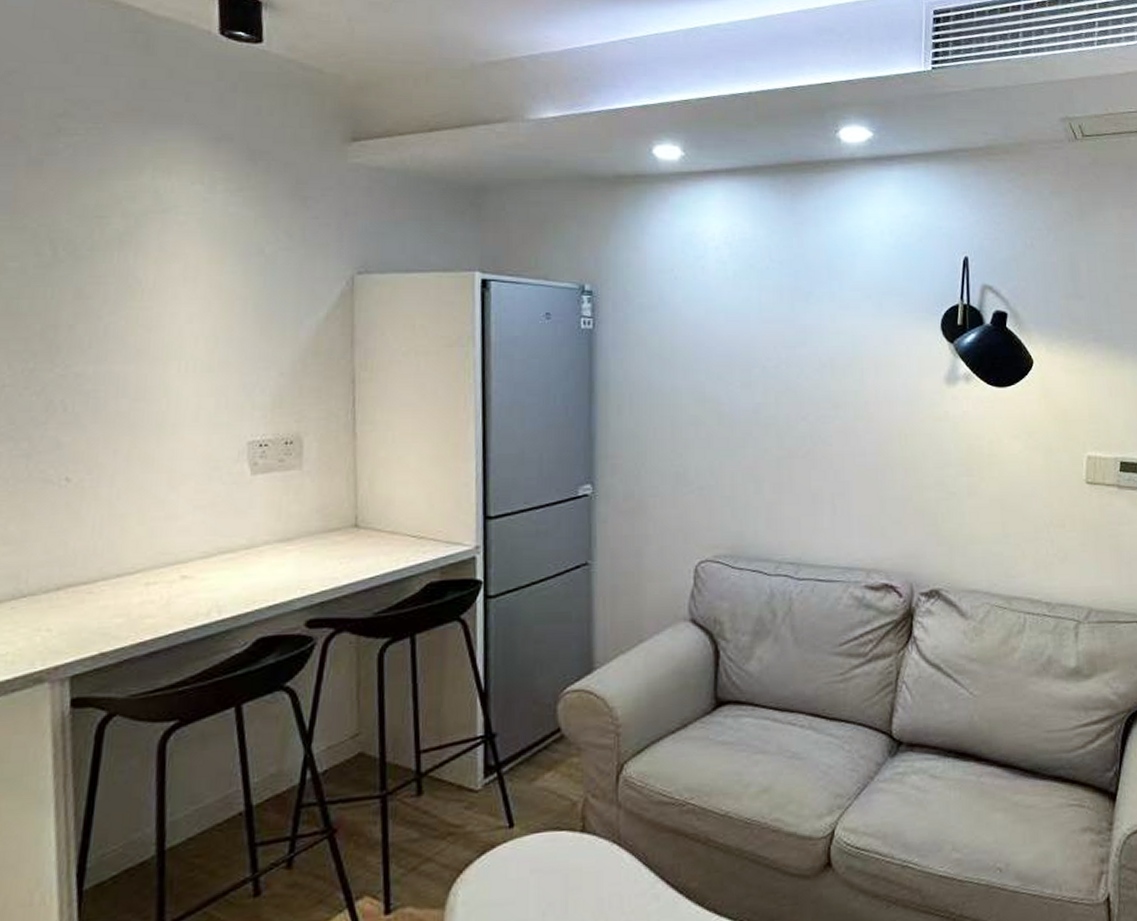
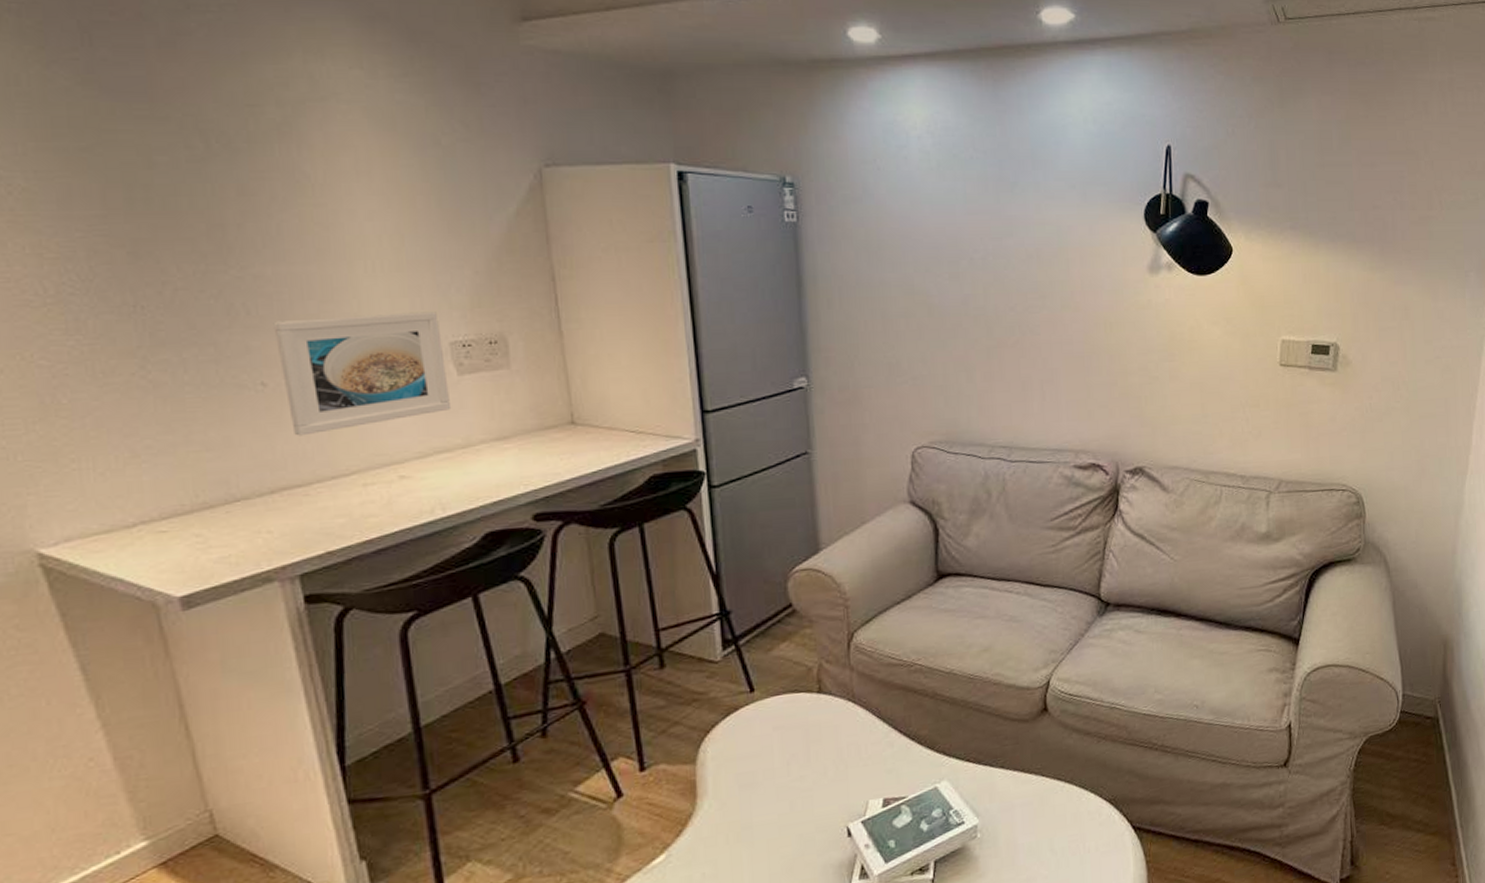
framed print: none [85,411,241,532] -> present [273,311,452,436]

